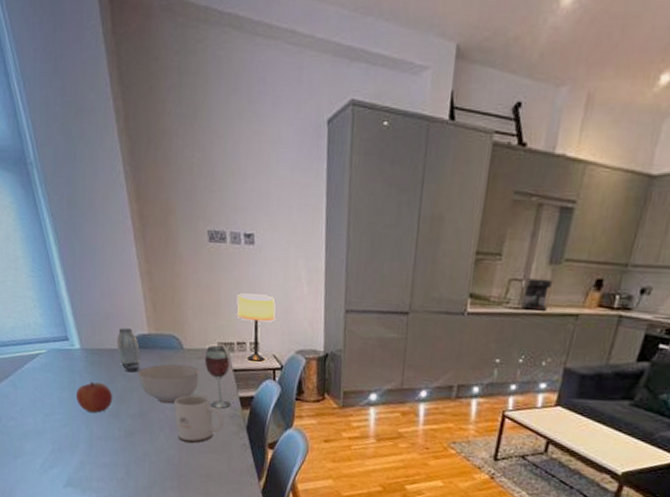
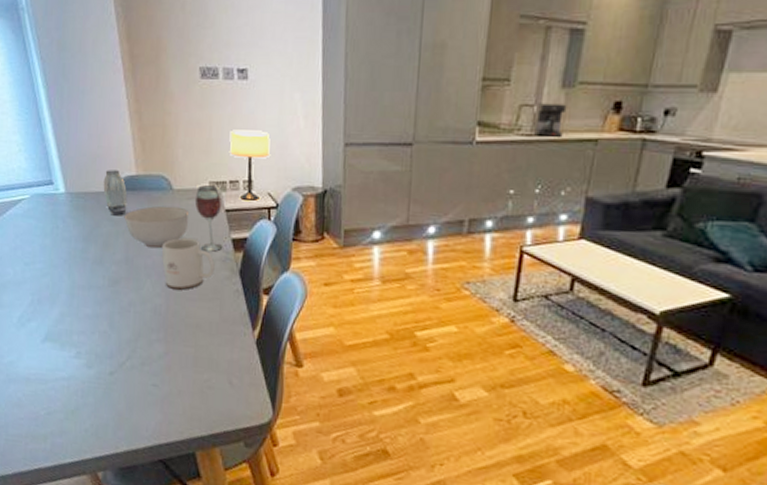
fruit: present [75,382,113,413] -> none [58,227,98,260]

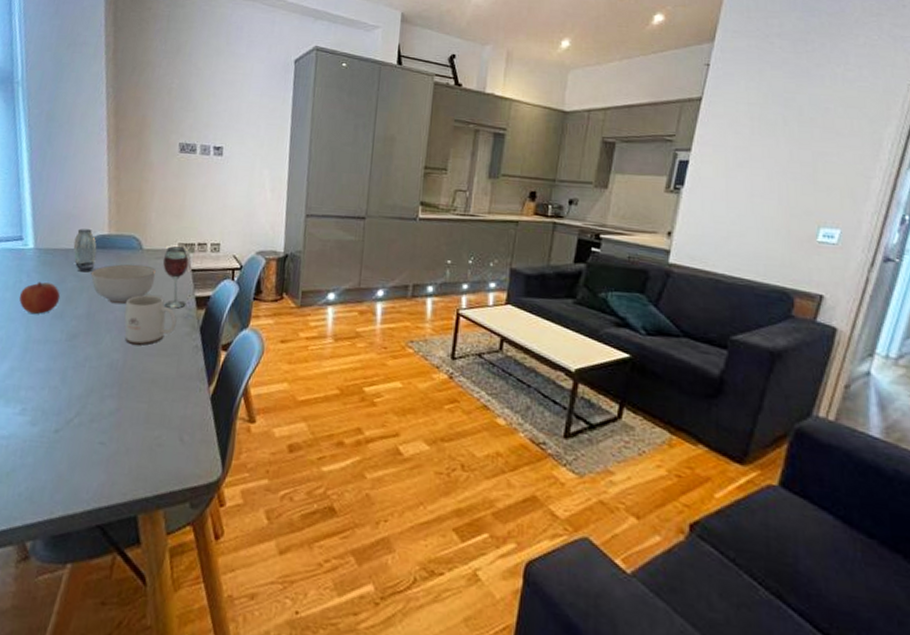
fruit: none [58,227,98,260] -> present [19,282,61,314]
table lamp: present [230,130,270,202] -> none [201,198,238,263]
coffee maker: present [534,103,567,137] -> none [467,189,493,218]

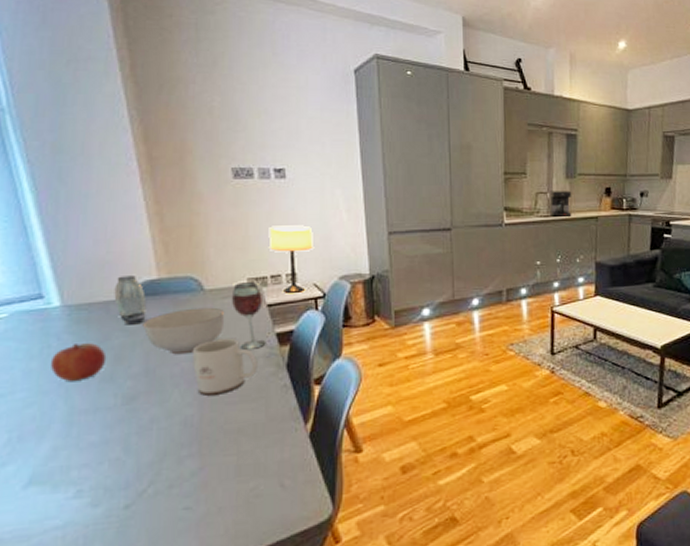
table lamp: none [201,198,238,263] -> present [270,225,313,294]
coffee maker: none [467,189,493,218] -> present [549,191,572,217]

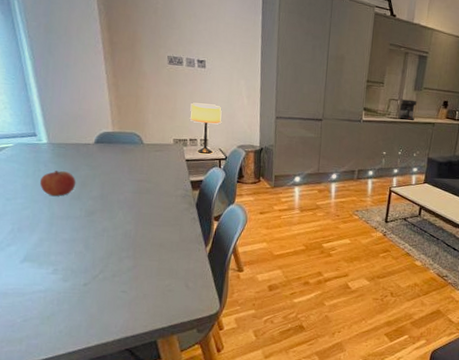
vase: present [114,275,147,325] -> none [82,127,105,163]
bowl: present [142,307,225,354] -> none [100,155,157,187]
mug: present [193,339,258,396] -> none [132,180,177,219]
wineglass: present [231,282,266,350] -> none [161,141,184,190]

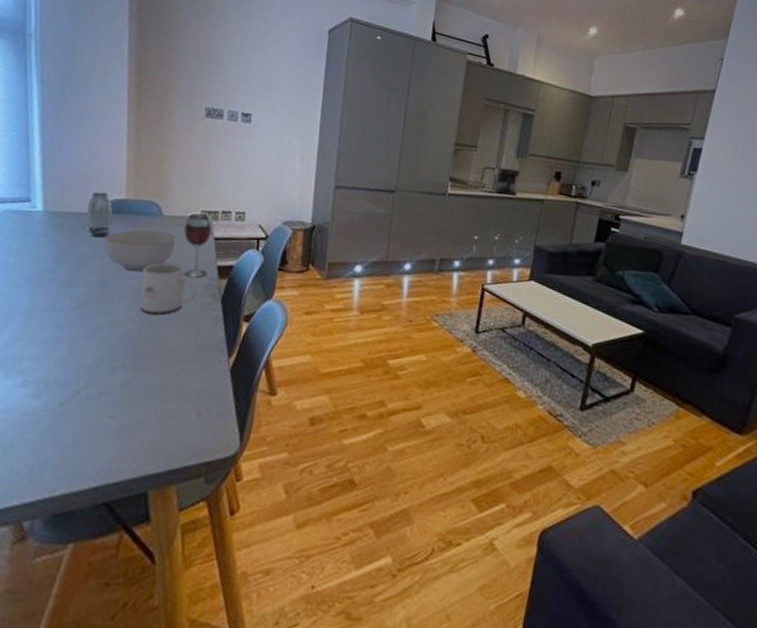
fruit: present [39,171,76,196] -> none [24,247,71,281]
vase: none [82,127,105,163] -> present [86,192,113,238]
bowl: none [100,155,157,187] -> present [105,230,177,271]
mug: none [132,180,177,219] -> present [139,263,197,315]
wineglass: none [161,141,184,190] -> present [183,213,212,278]
table lamp: present [190,103,221,155] -> none [226,166,266,232]

